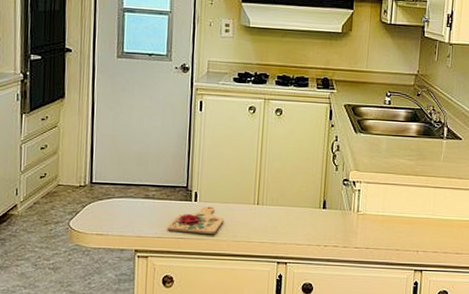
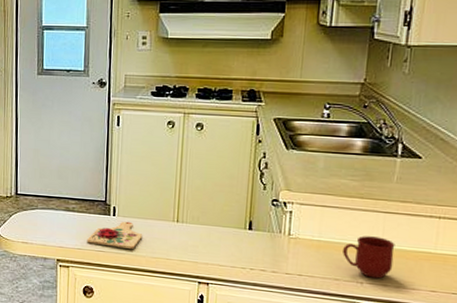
mug: none [402,209,443,246] -> present [343,236,395,279]

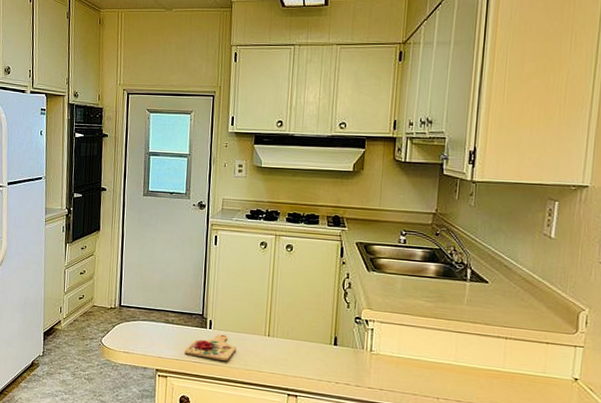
mug: present [343,236,395,279] -> none [420,353,467,395]

